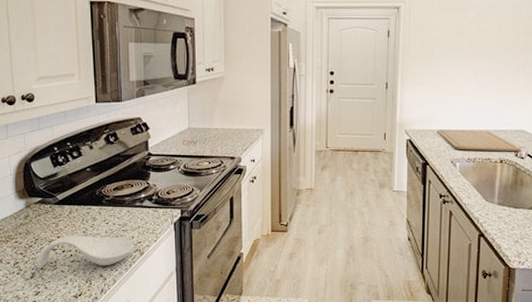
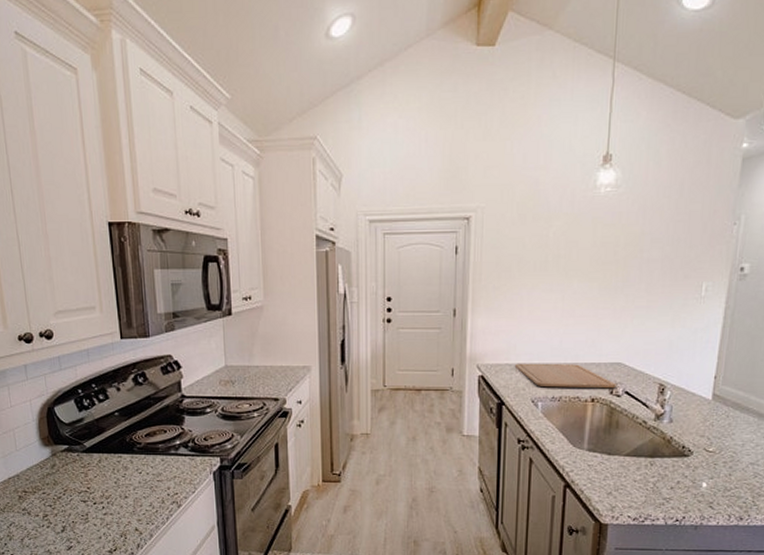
spoon rest: present [37,235,134,268] -> none [67,486,170,521]

